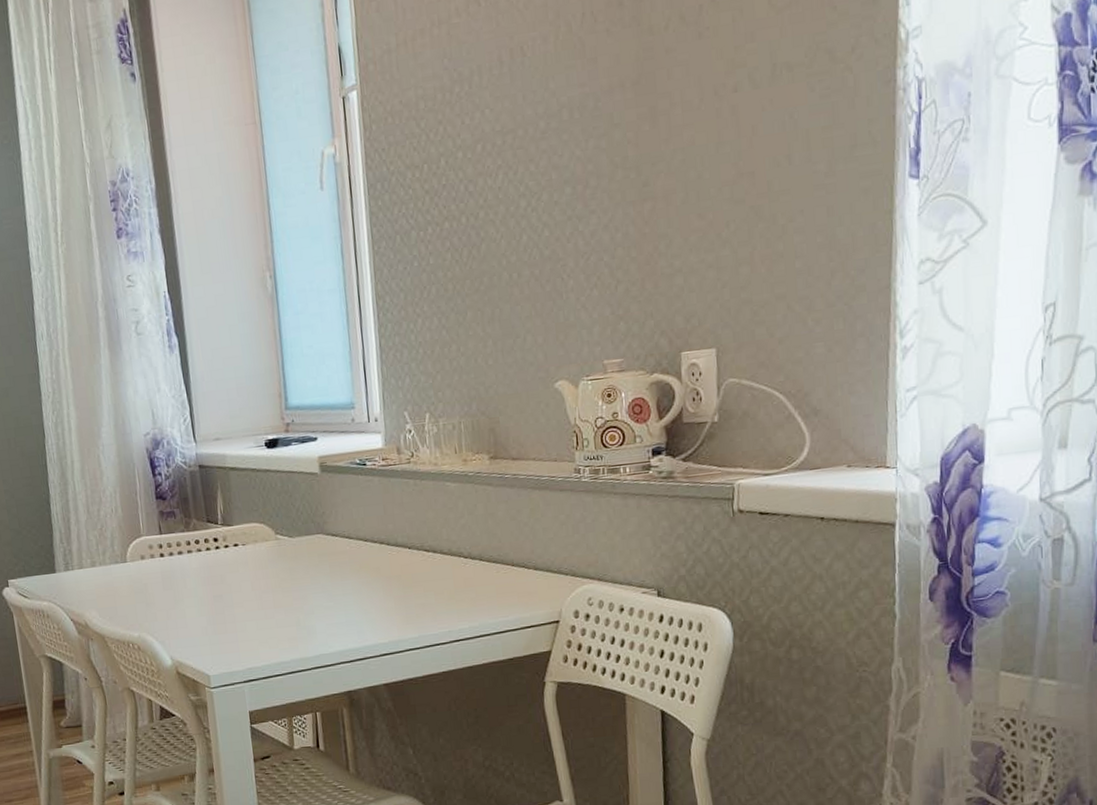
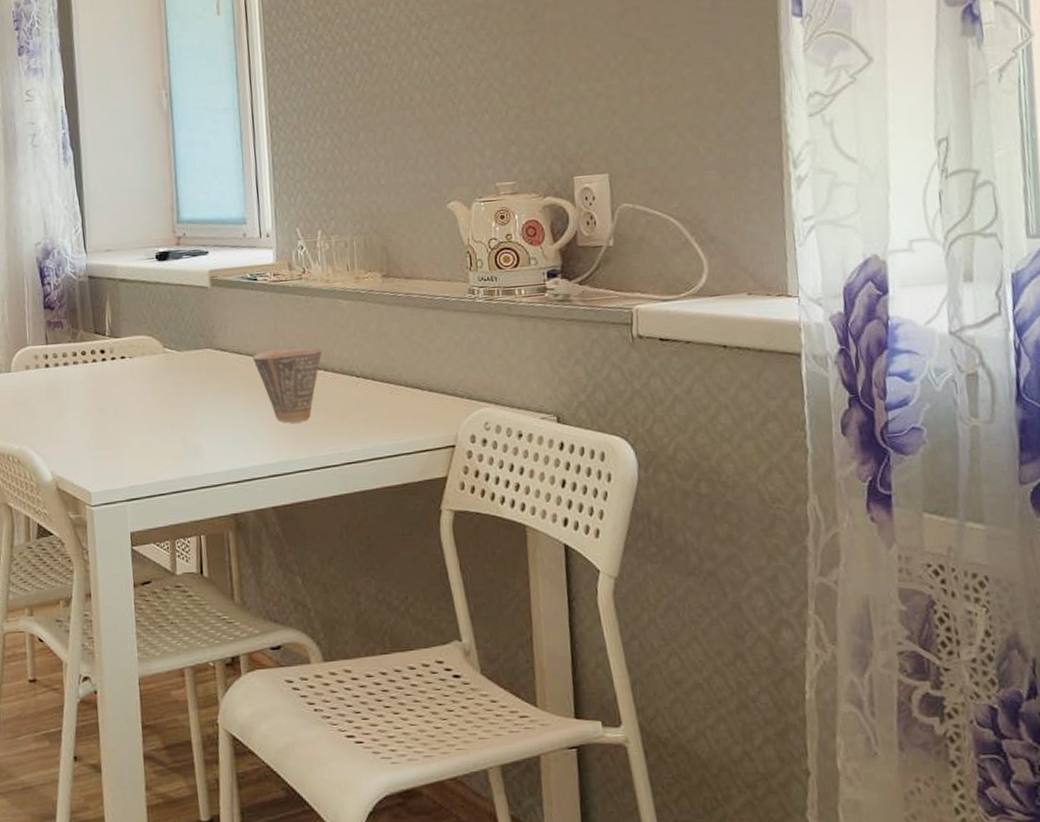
cup: none [363,529,431,605] -> present [252,347,322,424]

